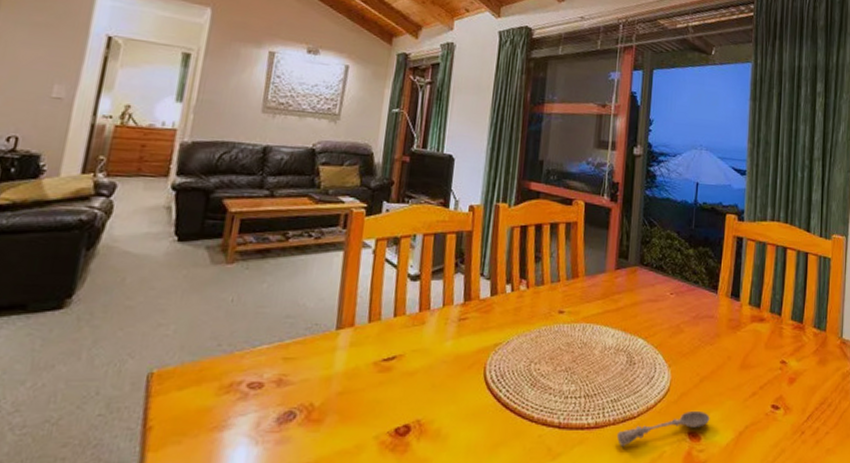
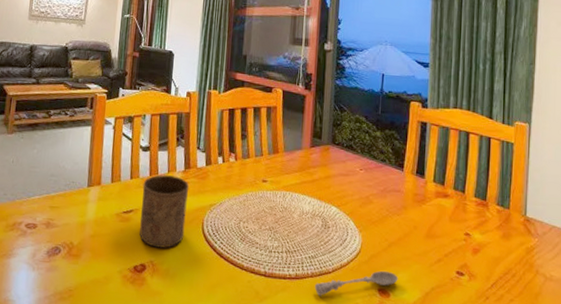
cup: none [403,310,470,402] -> present [139,175,189,248]

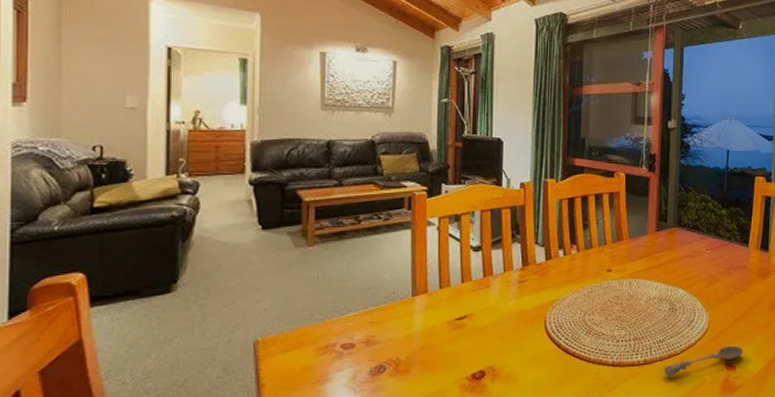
cup: present [139,175,189,248] -> none [475,275,529,352]

